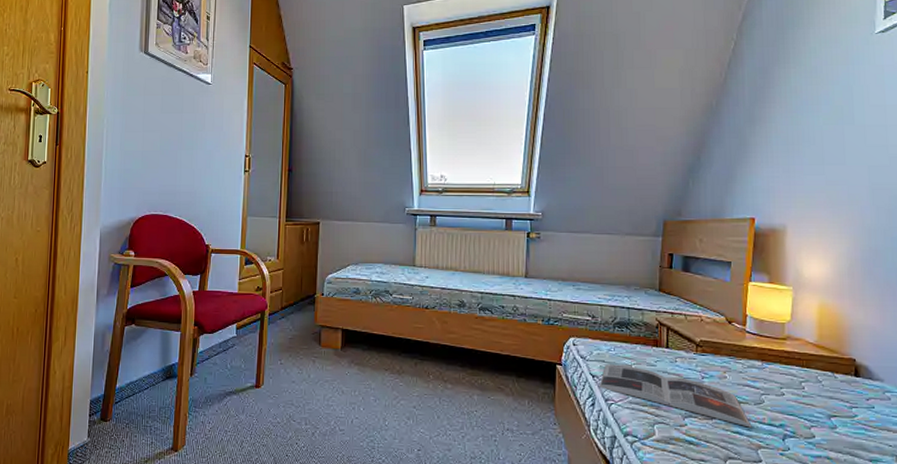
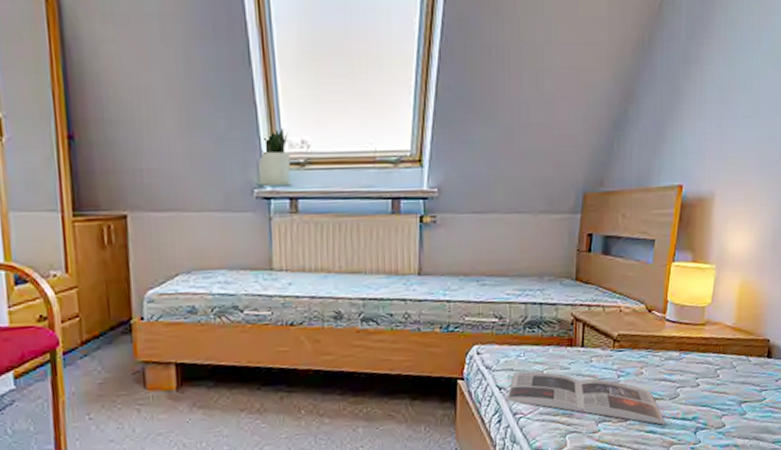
planter: none [406,166,433,207] -> present [255,127,293,187]

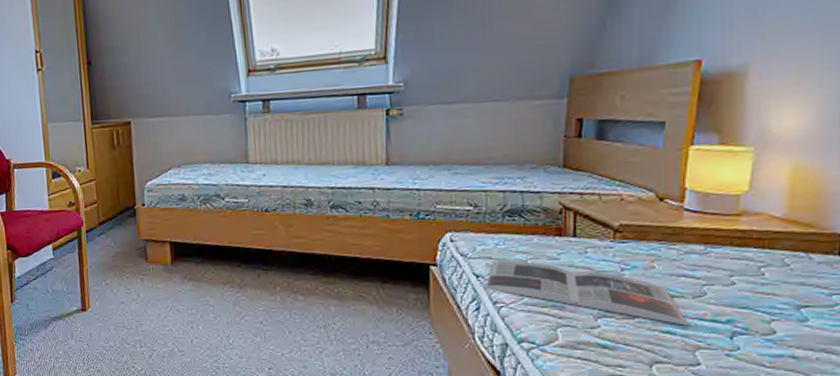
planter: present [255,127,293,187] -> none [232,39,265,93]

